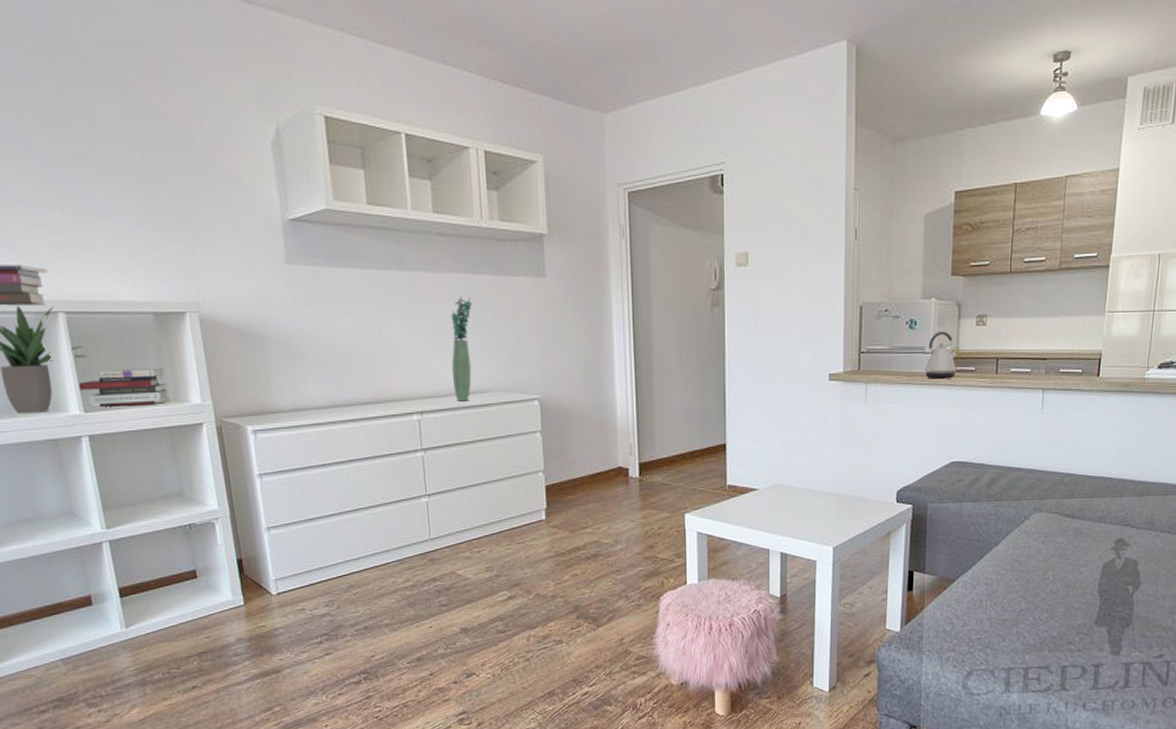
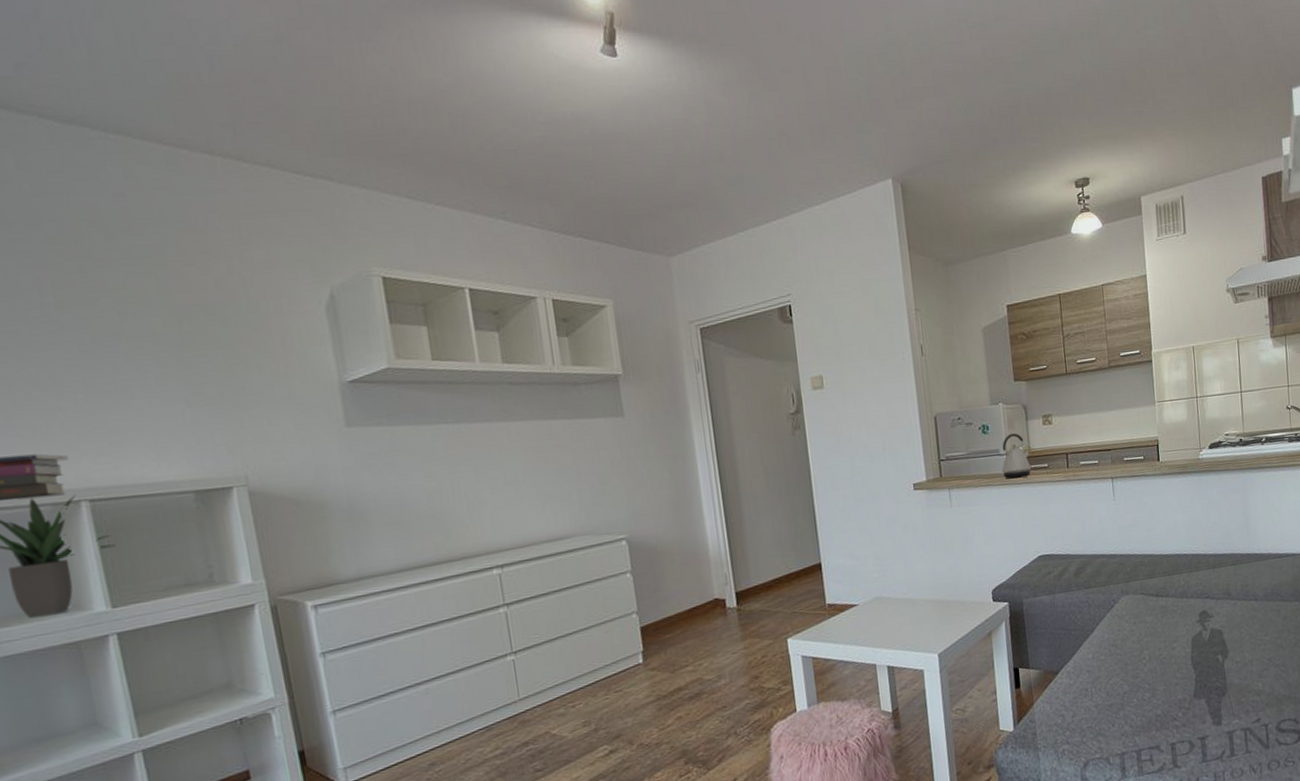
books: present [78,368,170,407] -> none [104,549,215,600]
vase: present [451,295,473,402] -> none [528,442,554,550]

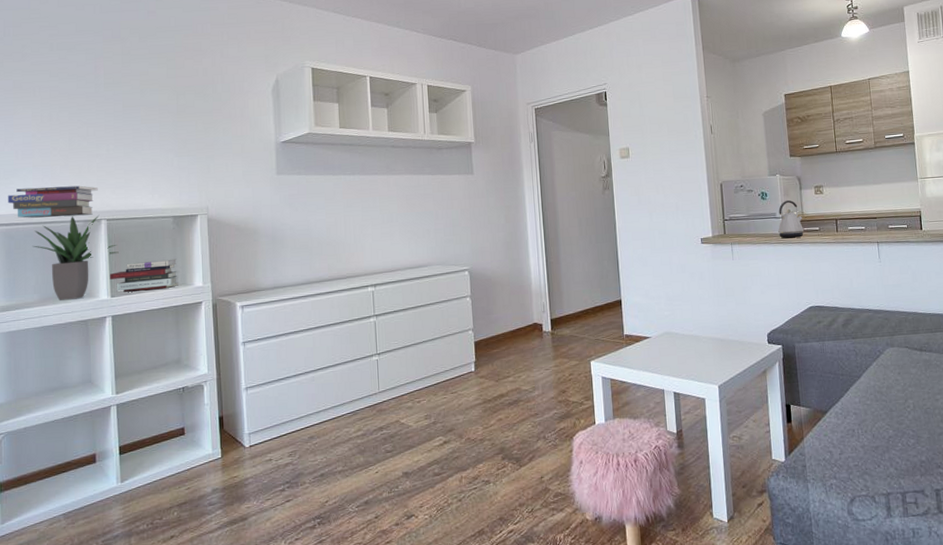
books: none [104,549,215,600] -> present [109,259,178,292]

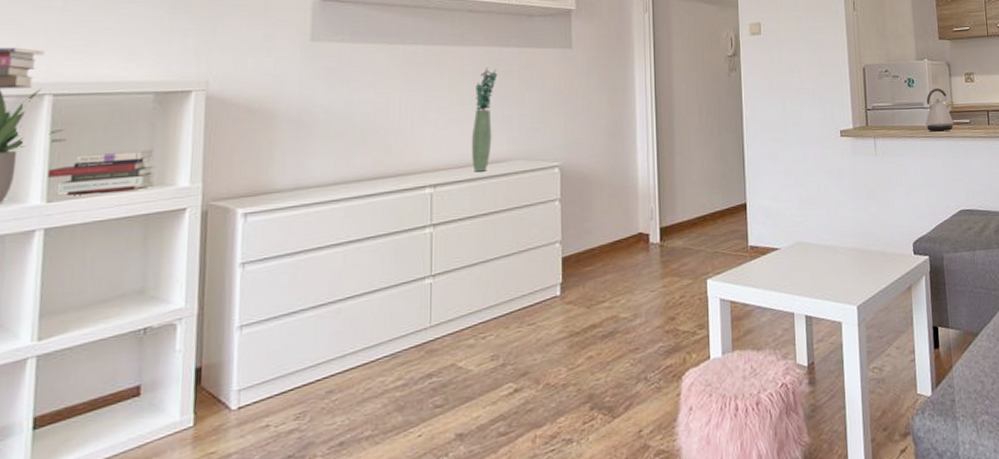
vase: none [399,191,417,275] -> present [471,67,498,172]

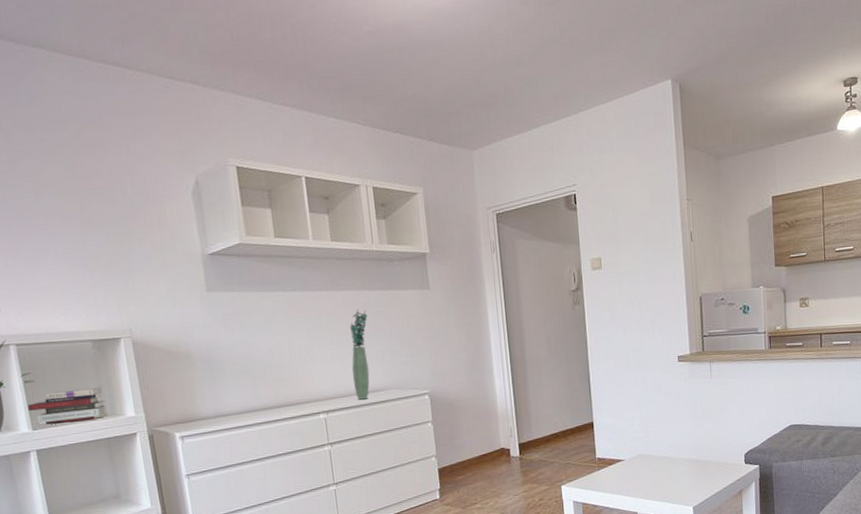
kettle: present [926,88,954,132] -> none [759,313,787,355]

